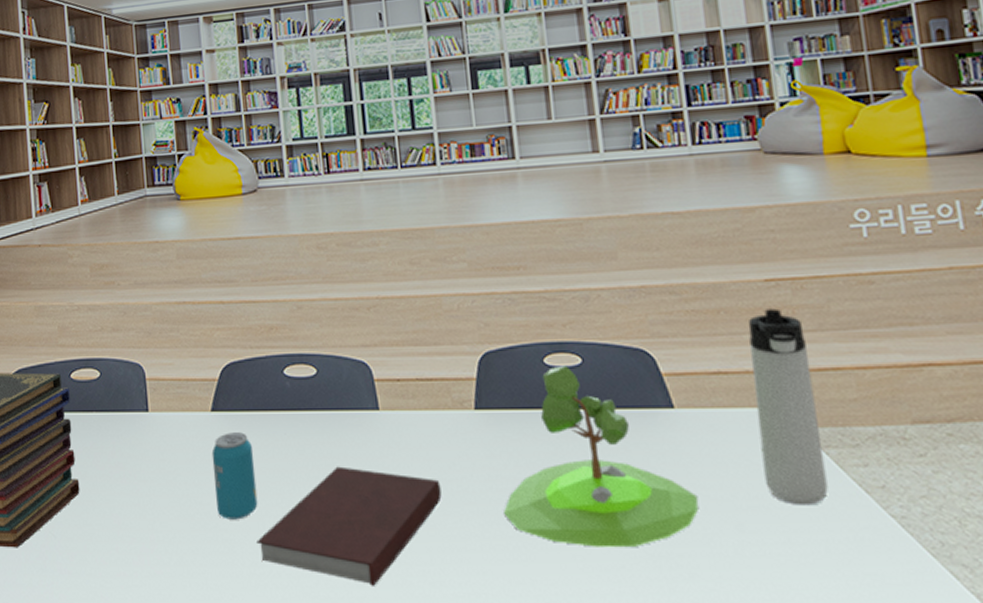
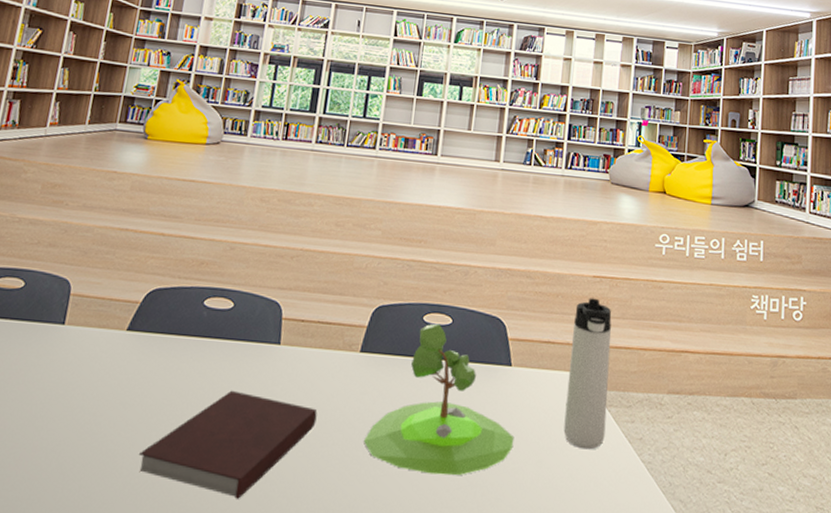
beverage can: present [211,432,258,520] -> none [108,351,158,432]

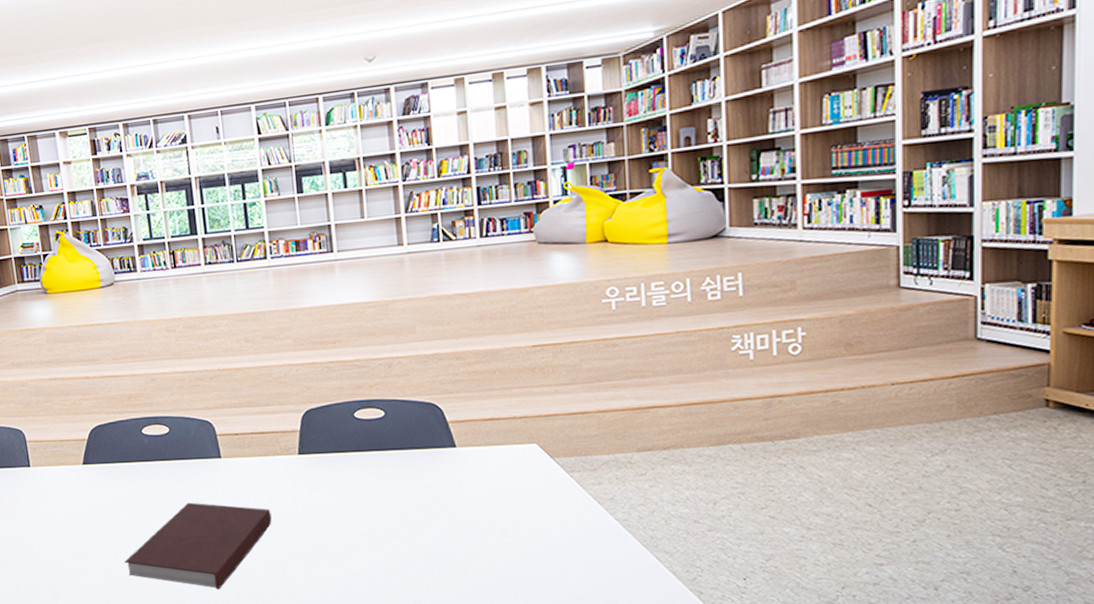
plant: present [364,323,515,475] -> none [321,418,472,553]
thermos bottle: present [563,298,612,450] -> none [517,368,570,515]

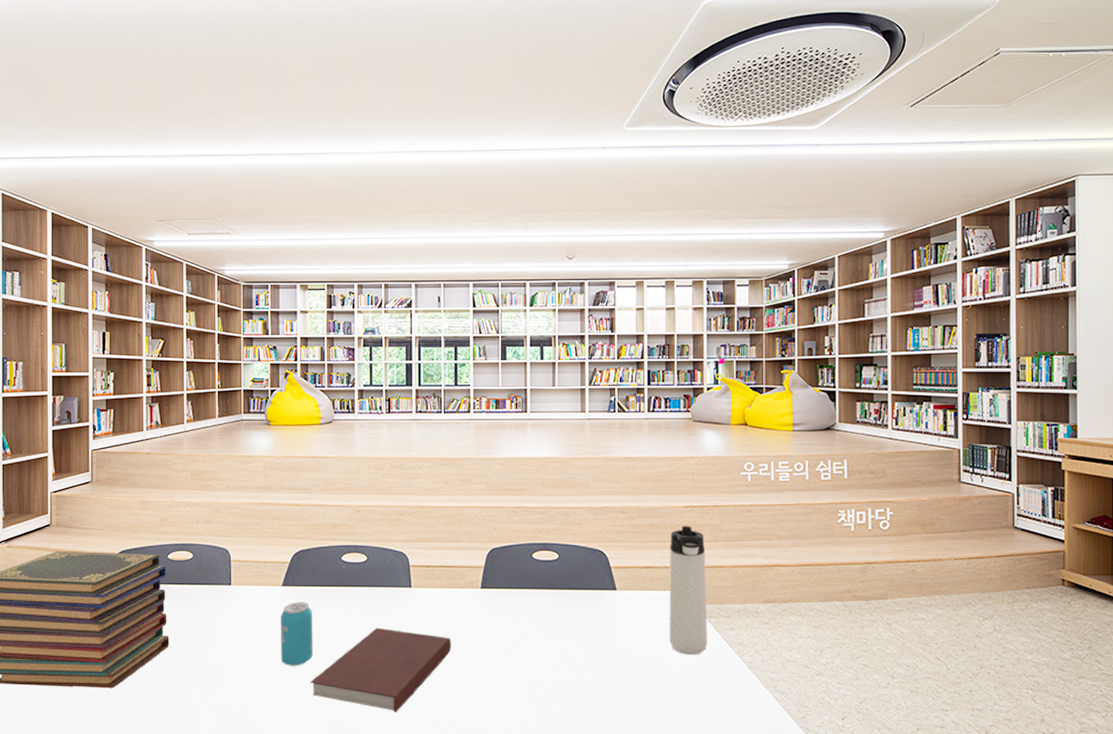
beverage can: none [85,480,125,546] -> present [280,602,313,666]
thermos bottle: none [517,368,570,515] -> present [669,526,707,655]

